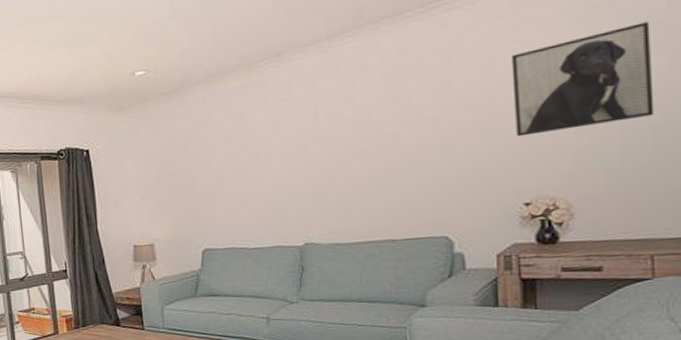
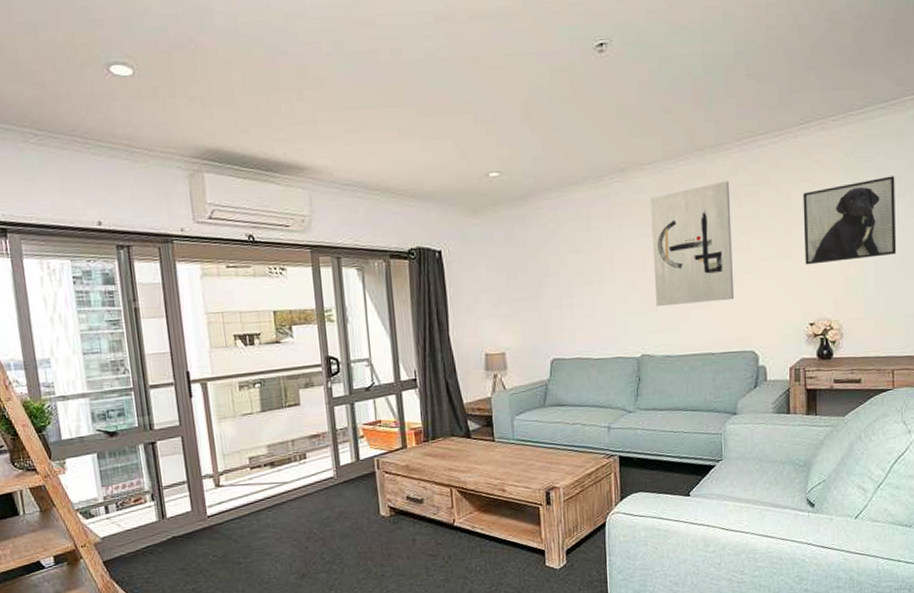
wall art: none [313,52,420,192] -> present [651,181,735,306]

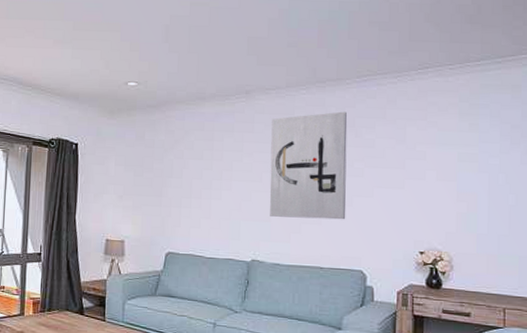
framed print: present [803,176,897,265] -> none [417,124,511,198]

